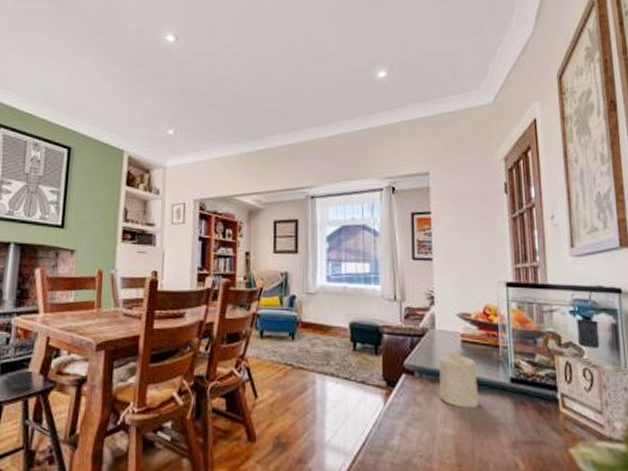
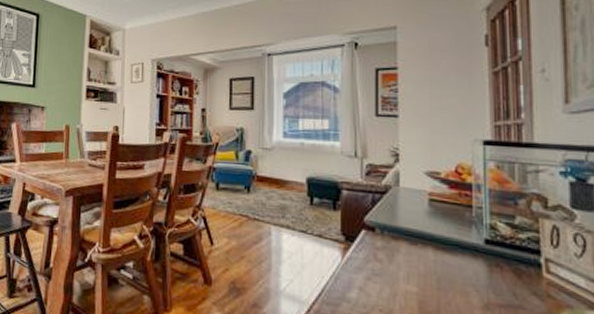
candle: present [439,351,479,409] -> none [402,209,447,268]

